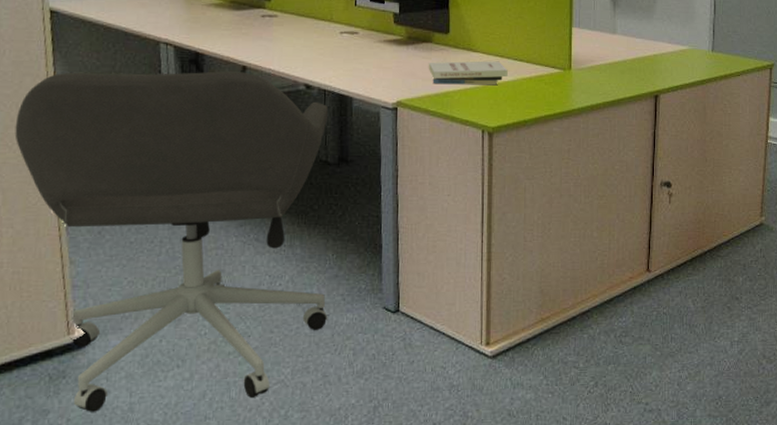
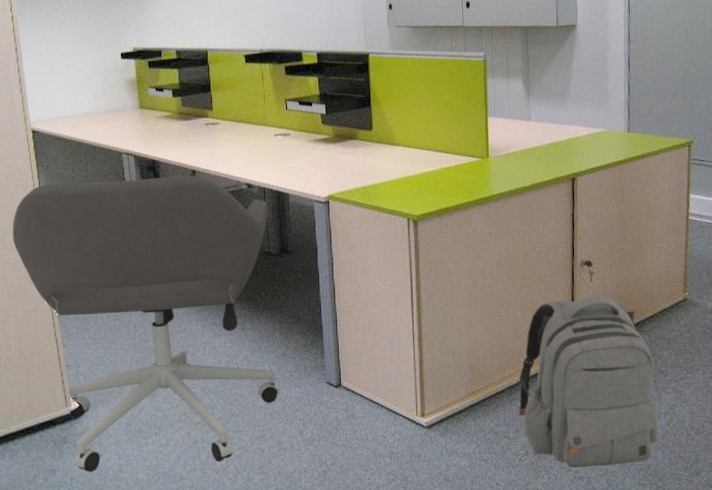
books: present [428,61,508,86] -> none [354,153,429,178]
backpack: none [590,218,731,400] -> present [519,296,658,468]

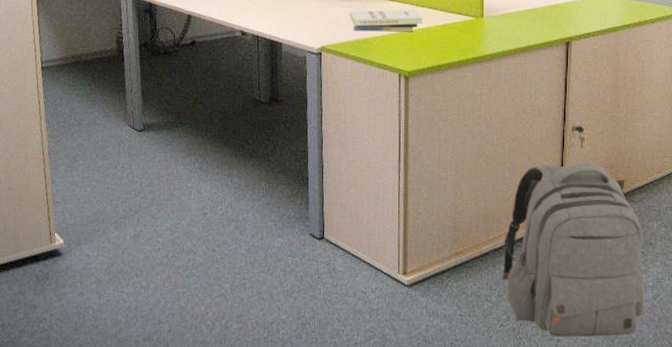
office chair: present [12,175,279,472] -> none [9,19,262,310]
books: none [354,153,429,178] -> present [349,9,423,32]

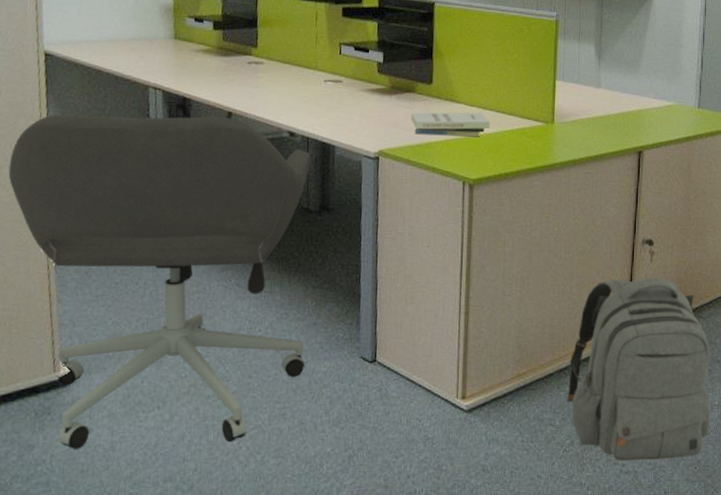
office chair: none [9,19,262,310] -> present [8,114,311,449]

